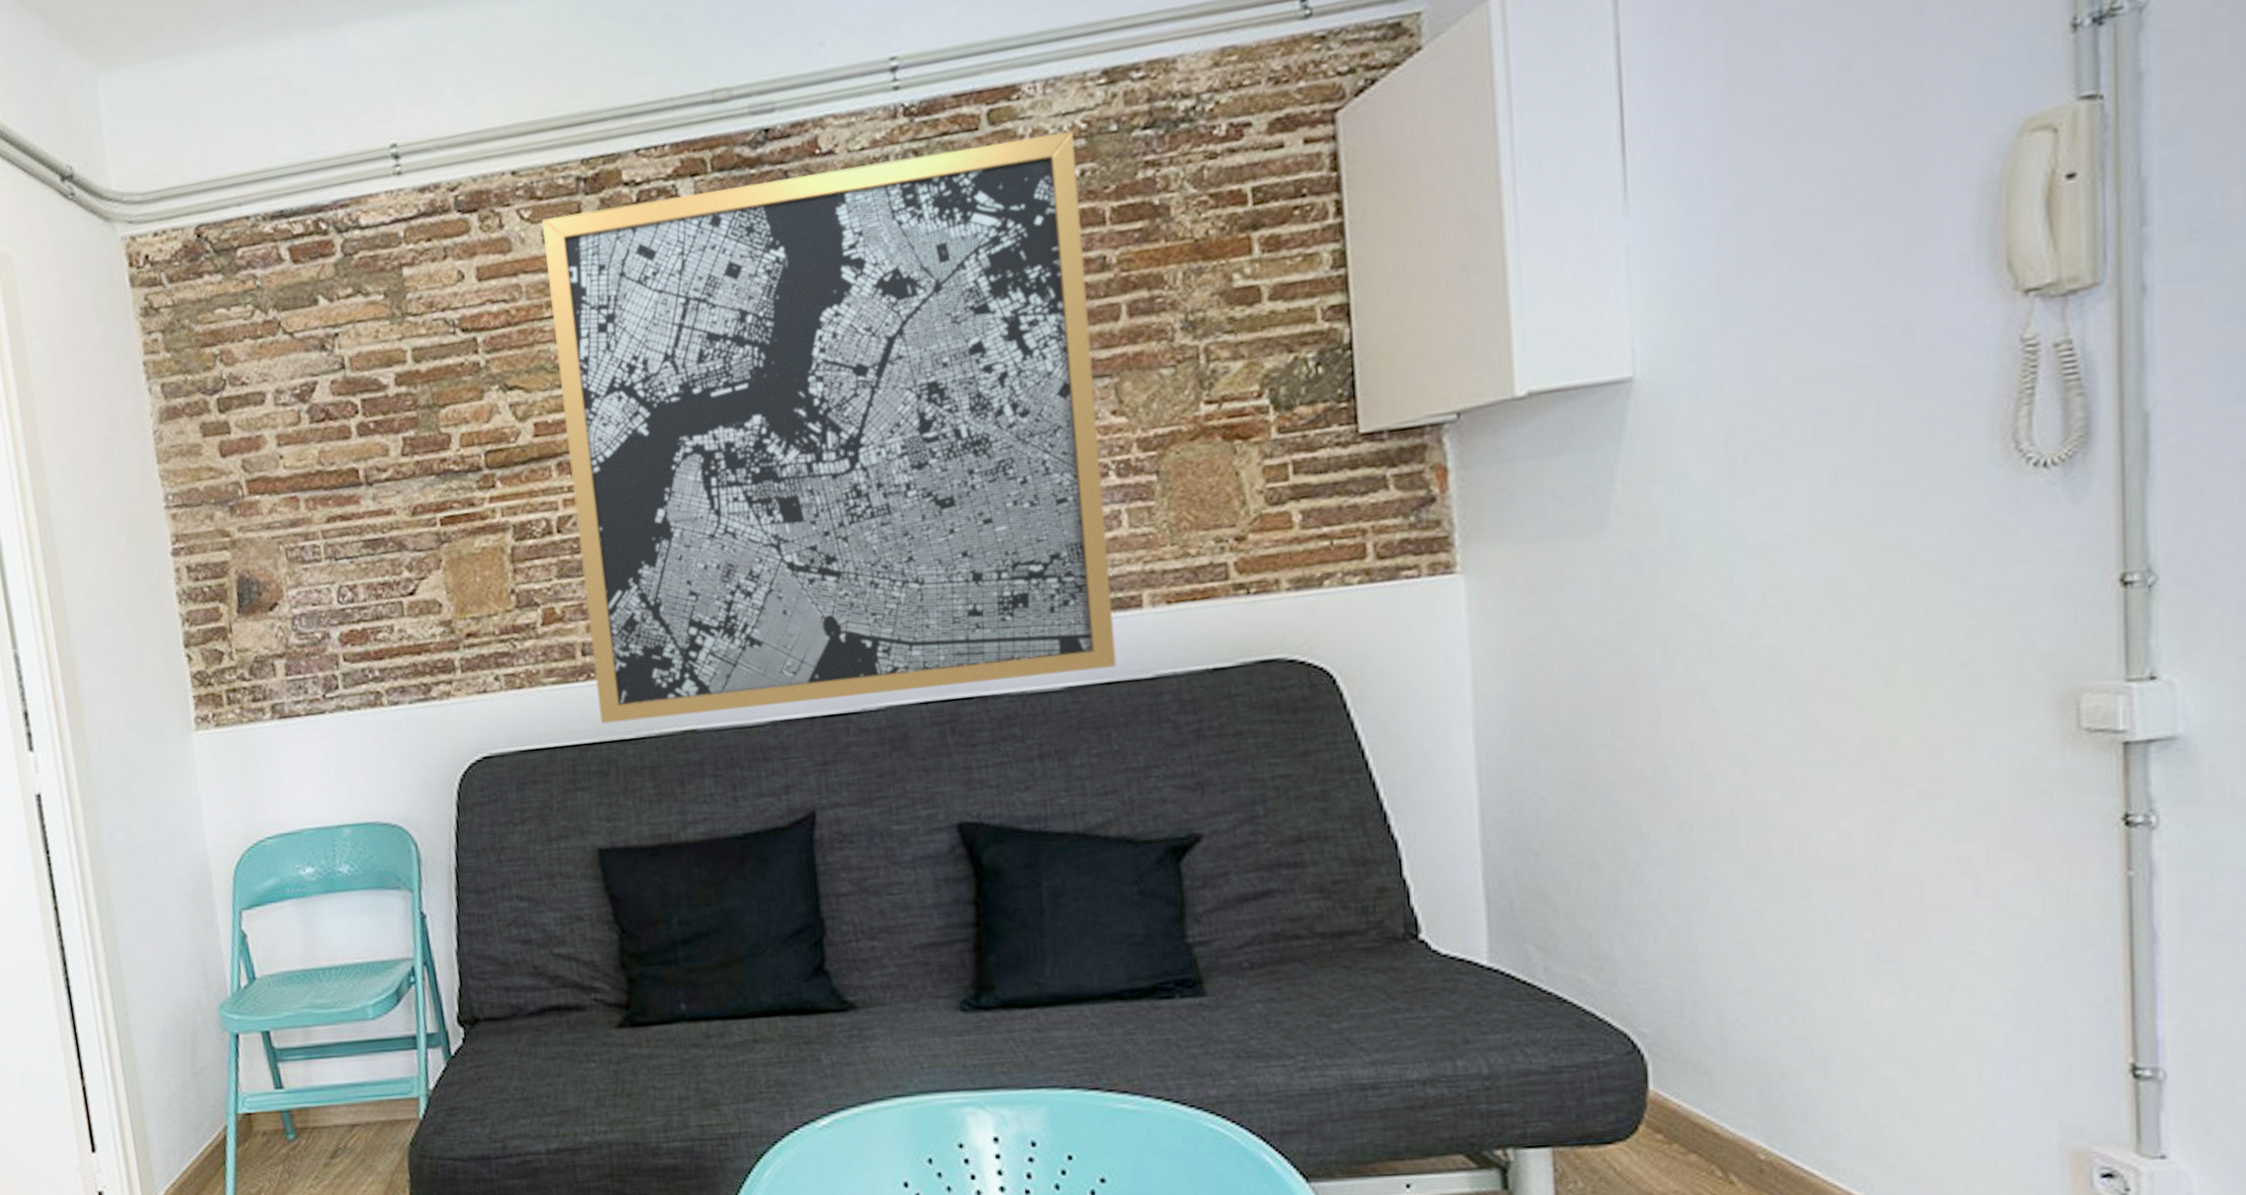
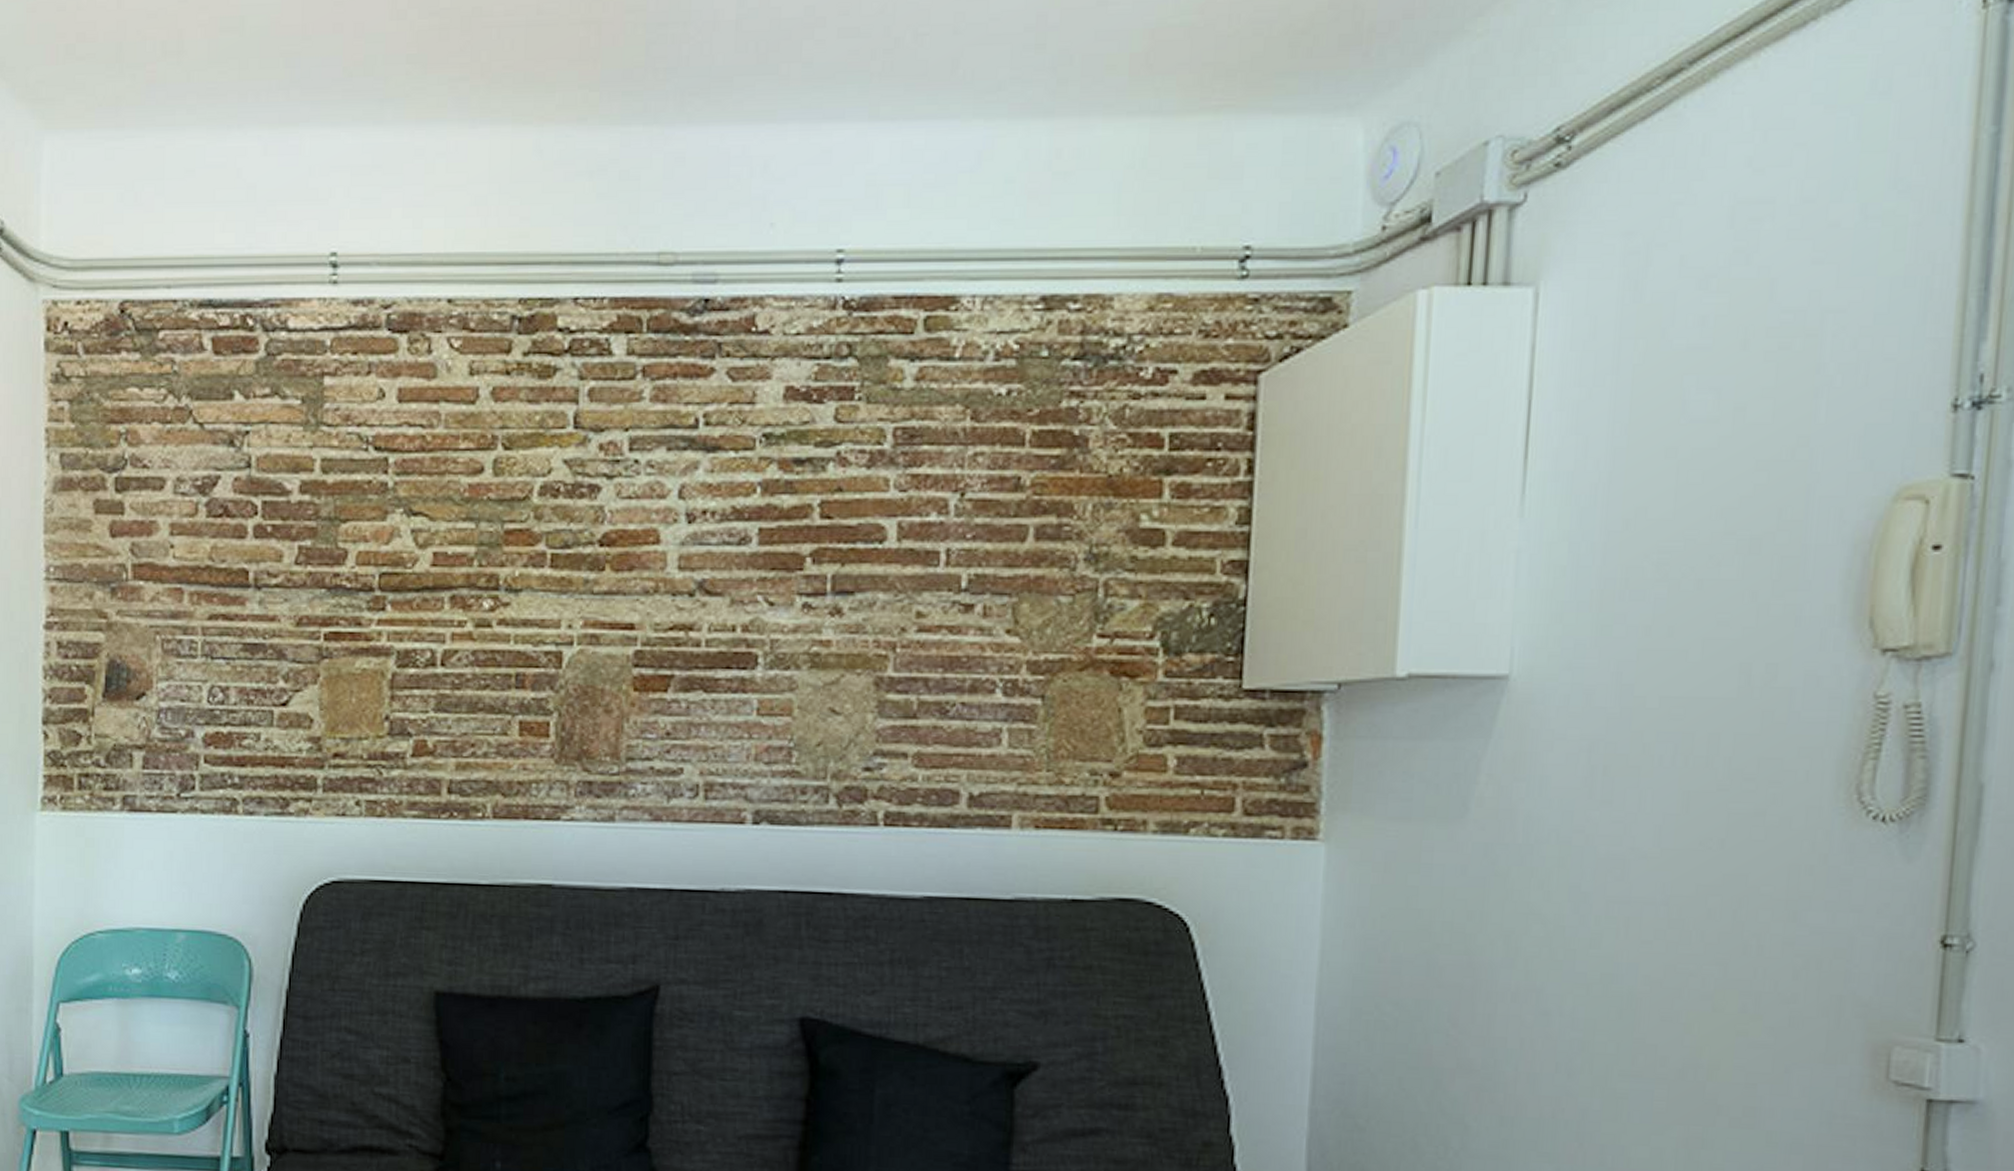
wall art: present [542,131,1117,724] -> none [456,349,1006,884]

